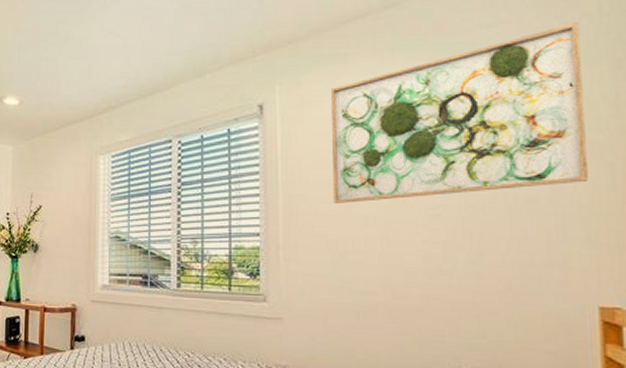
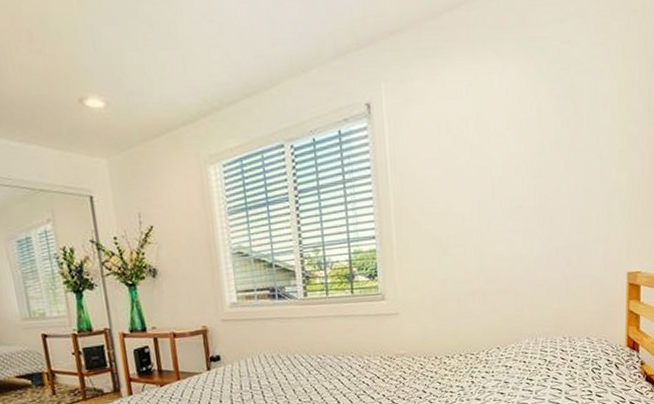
wall art: present [330,23,588,203] -> none [430,20,628,202]

